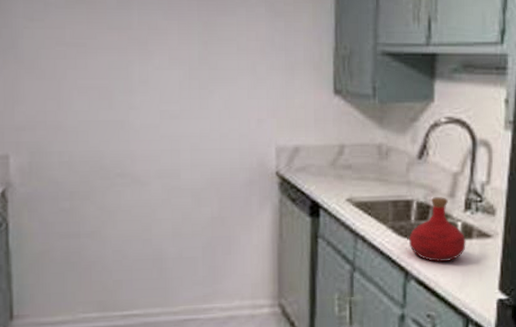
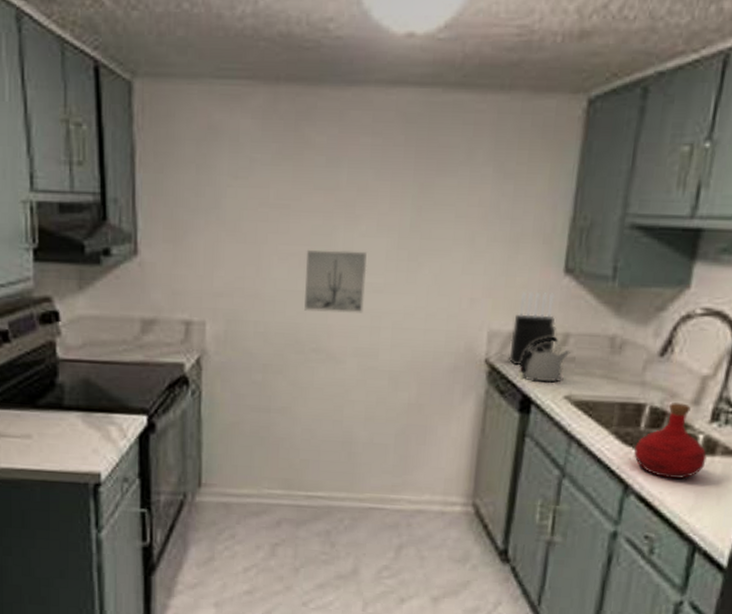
wall art: none [104,83,163,139] -> present [304,249,367,313]
knife block: none [296,111,333,175] -> present [509,292,556,365]
kettle: none [306,148,347,189] -> present [519,336,571,382]

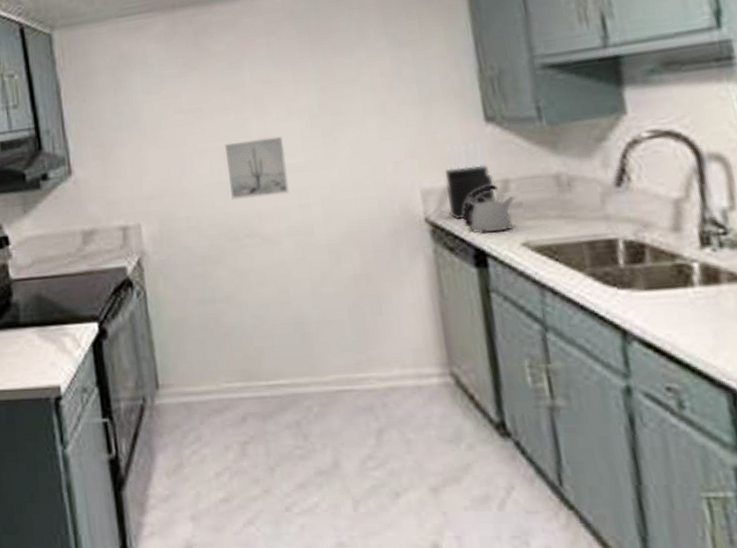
bottle: present [634,403,707,479] -> none [620,232,713,317]

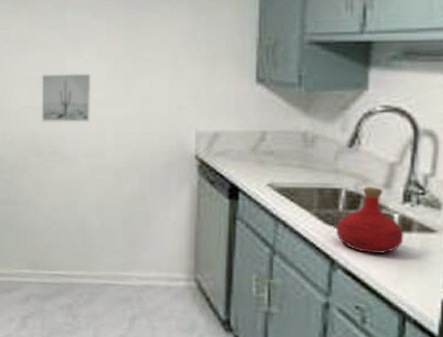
knife block: present [445,143,497,219] -> none [216,99,254,159]
kettle: present [463,184,515,234] -> none [225,134,269,173]
bottle: none [620,232,713,317] -> present [336,187,404,254]

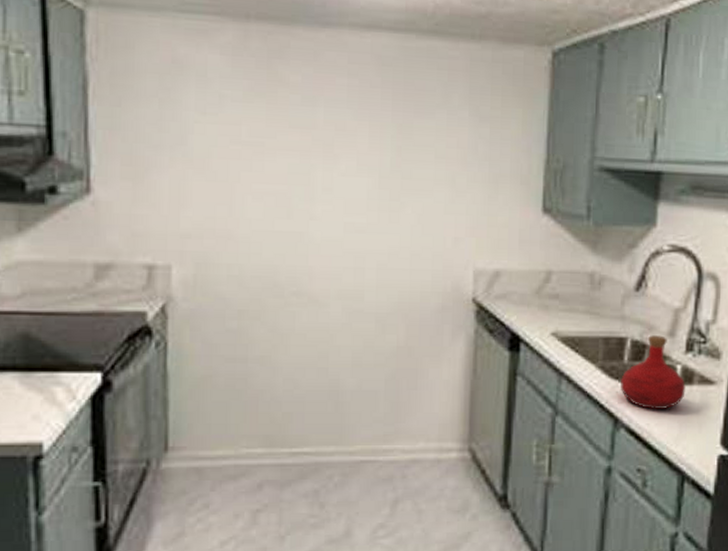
wall art: present [41,74,91,122] -> none [282,188,348,254]

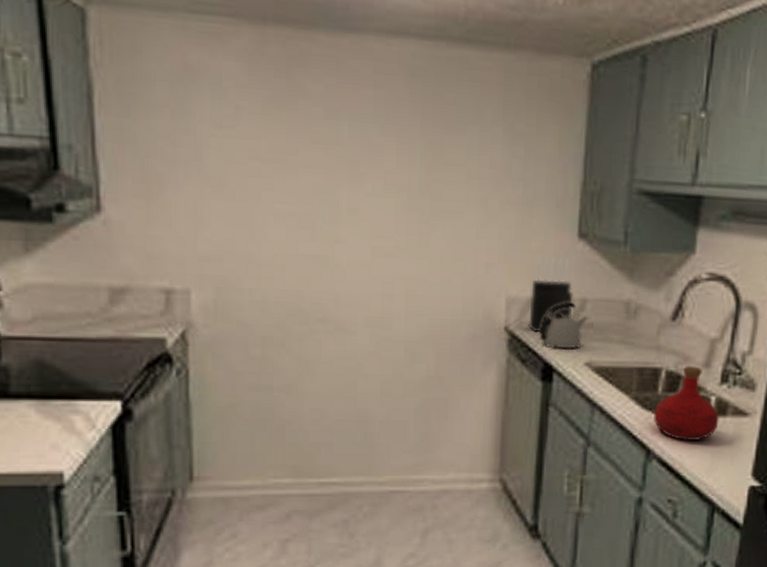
knife block: none [496,231,539,303] -> present [528,256,573,332]
kettle: none [506,274,554,319] -> present [539,302,589,349]

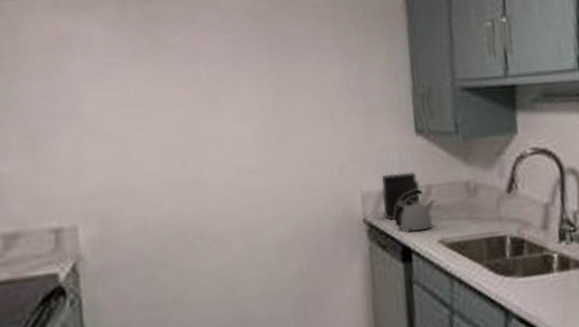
bottle: present [654,366,719,440] -> none [506,230,564,297]

